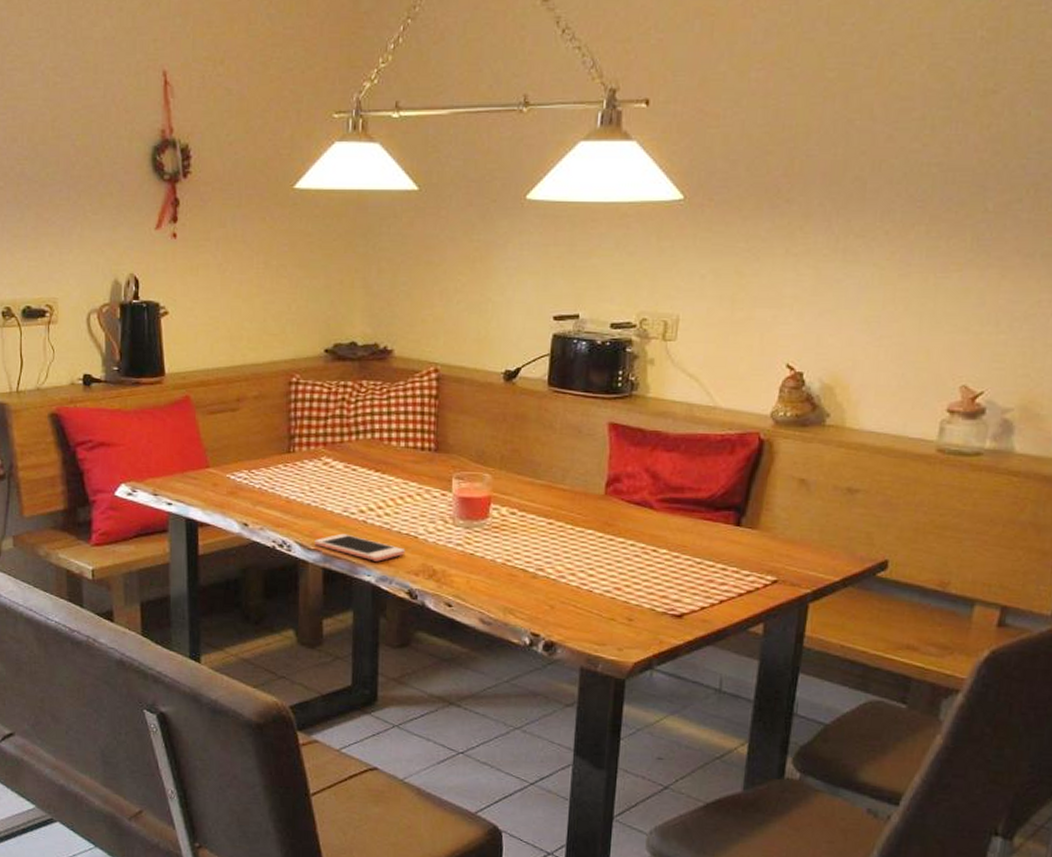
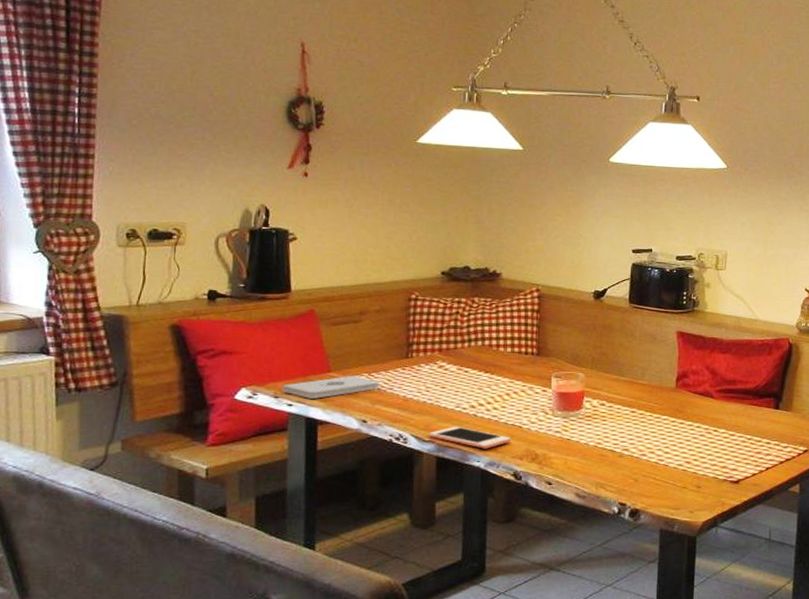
notepad: none [161,471,260,498] -> present [282,375,380,399]

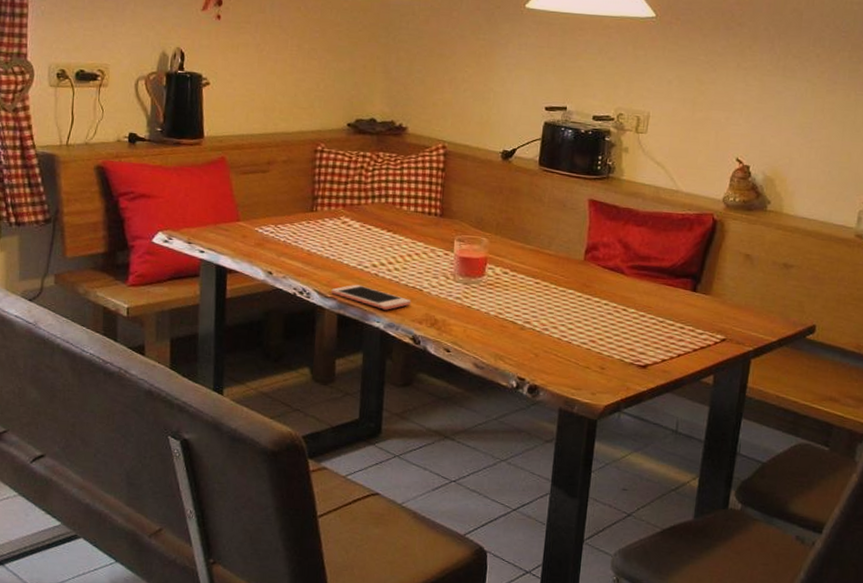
notepad: present [282,375,380,399] -> none [195,225,285,247]

